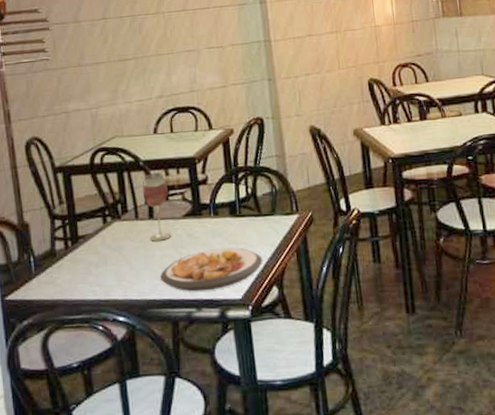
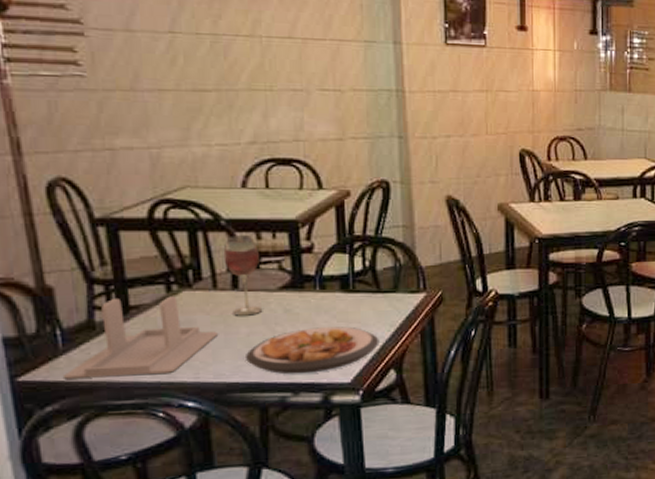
napkin holder: none [35,226,139,298] -> present [64,296,218,379]

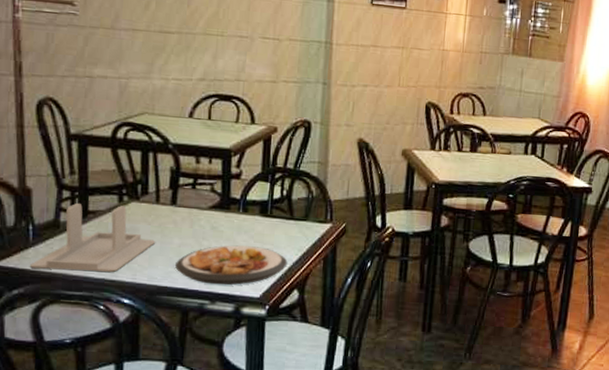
wineglass: present [223,235,263,316] -> none [167,158,197,229]

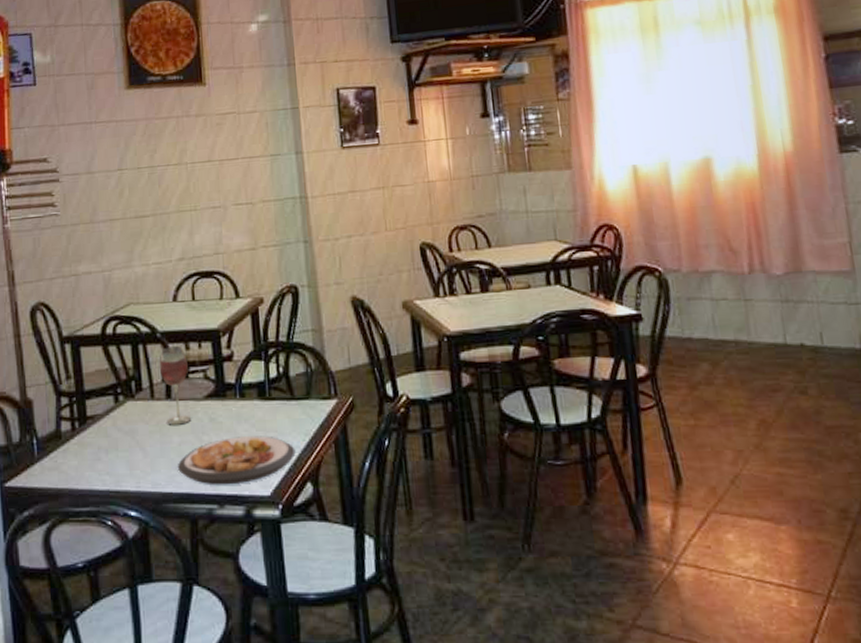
napkin holder: present [30,202,155,272] -> none [38,406,155,485]
wineglass: none [167,158,197,229] -> present [159,346,192,425]

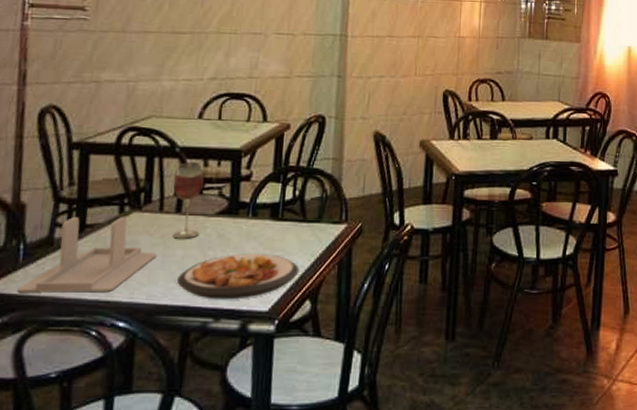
napkin holder: none [38,406,155,485] -> present [18,216,156,293]

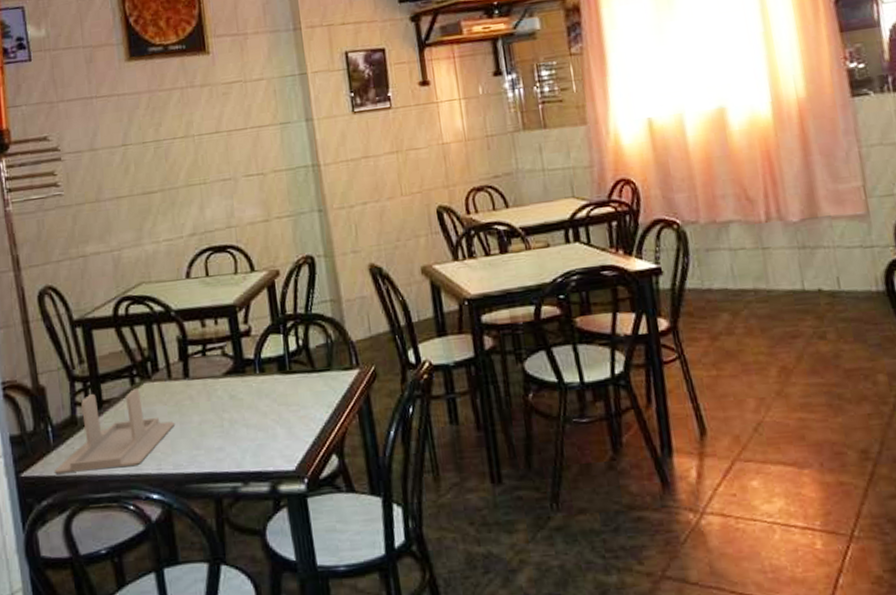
wineglass: present [172,162,204,239] -> none [174,324,211,405]
plate: present [177,254,300,300] -> none [199,410,319,463]

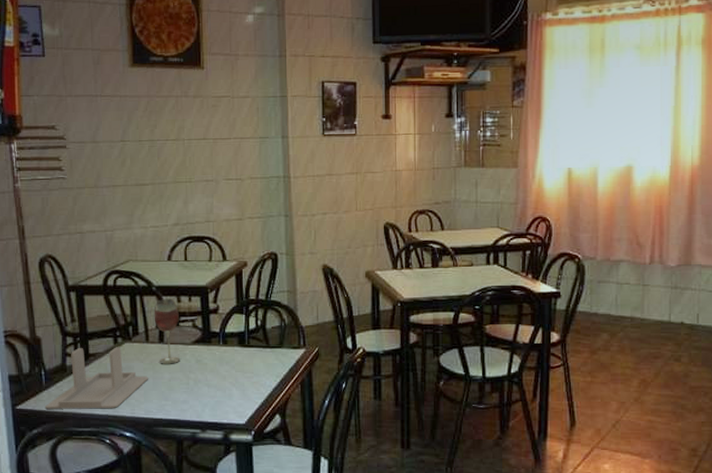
wineglass: none [174,324,211,405] -> present [154,299,181,364]

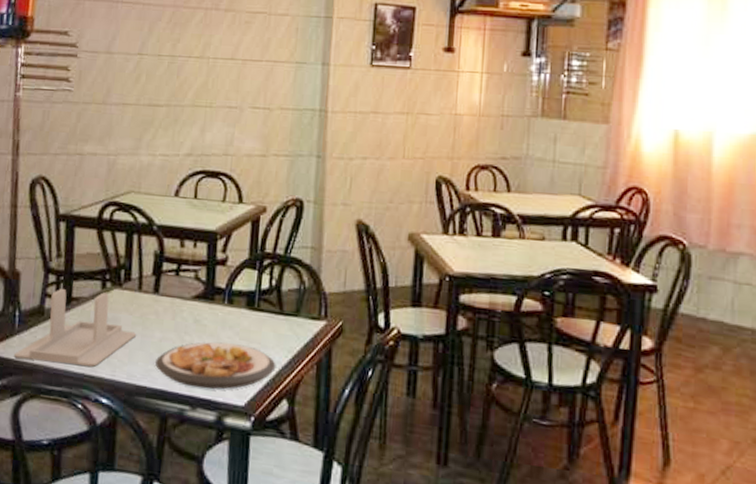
wineglass: present [154,299,181,364] -> none [150,241,181,321]
plate: none [168,376,268,414] -> present [155,341,276,389]

